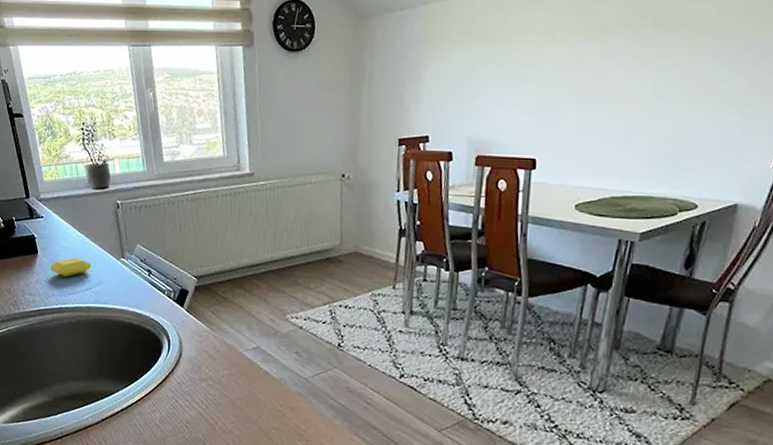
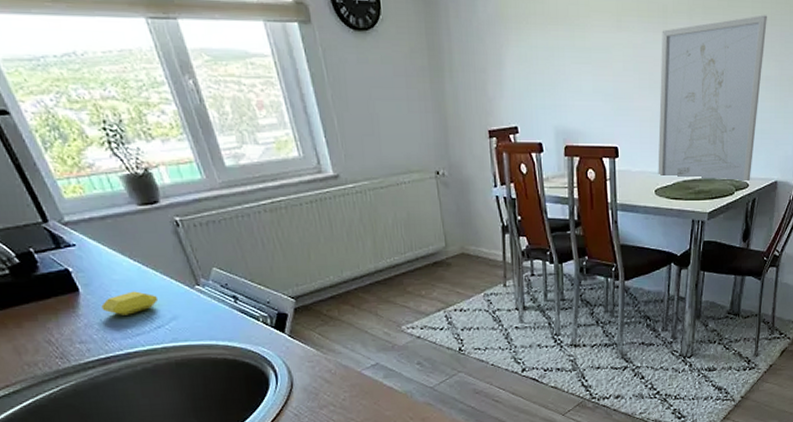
wall art: none [581,25,736,201] -> present [658,15,767,181]

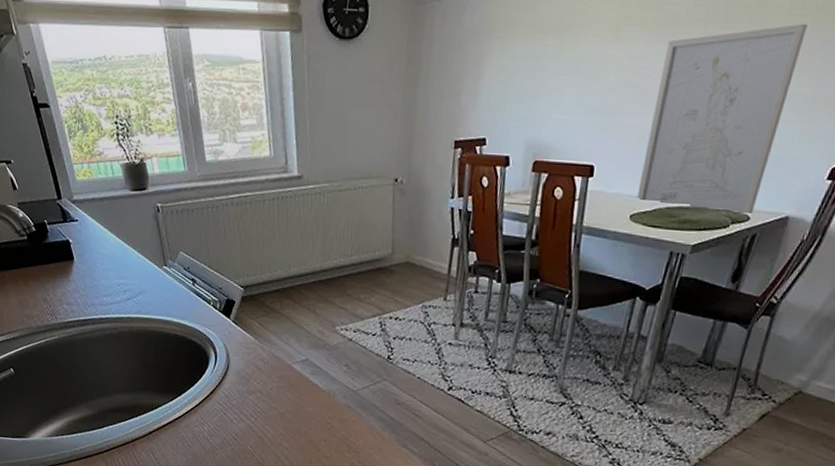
soap bar: present [101,291,159,315] -> none [88,265,132,285]

